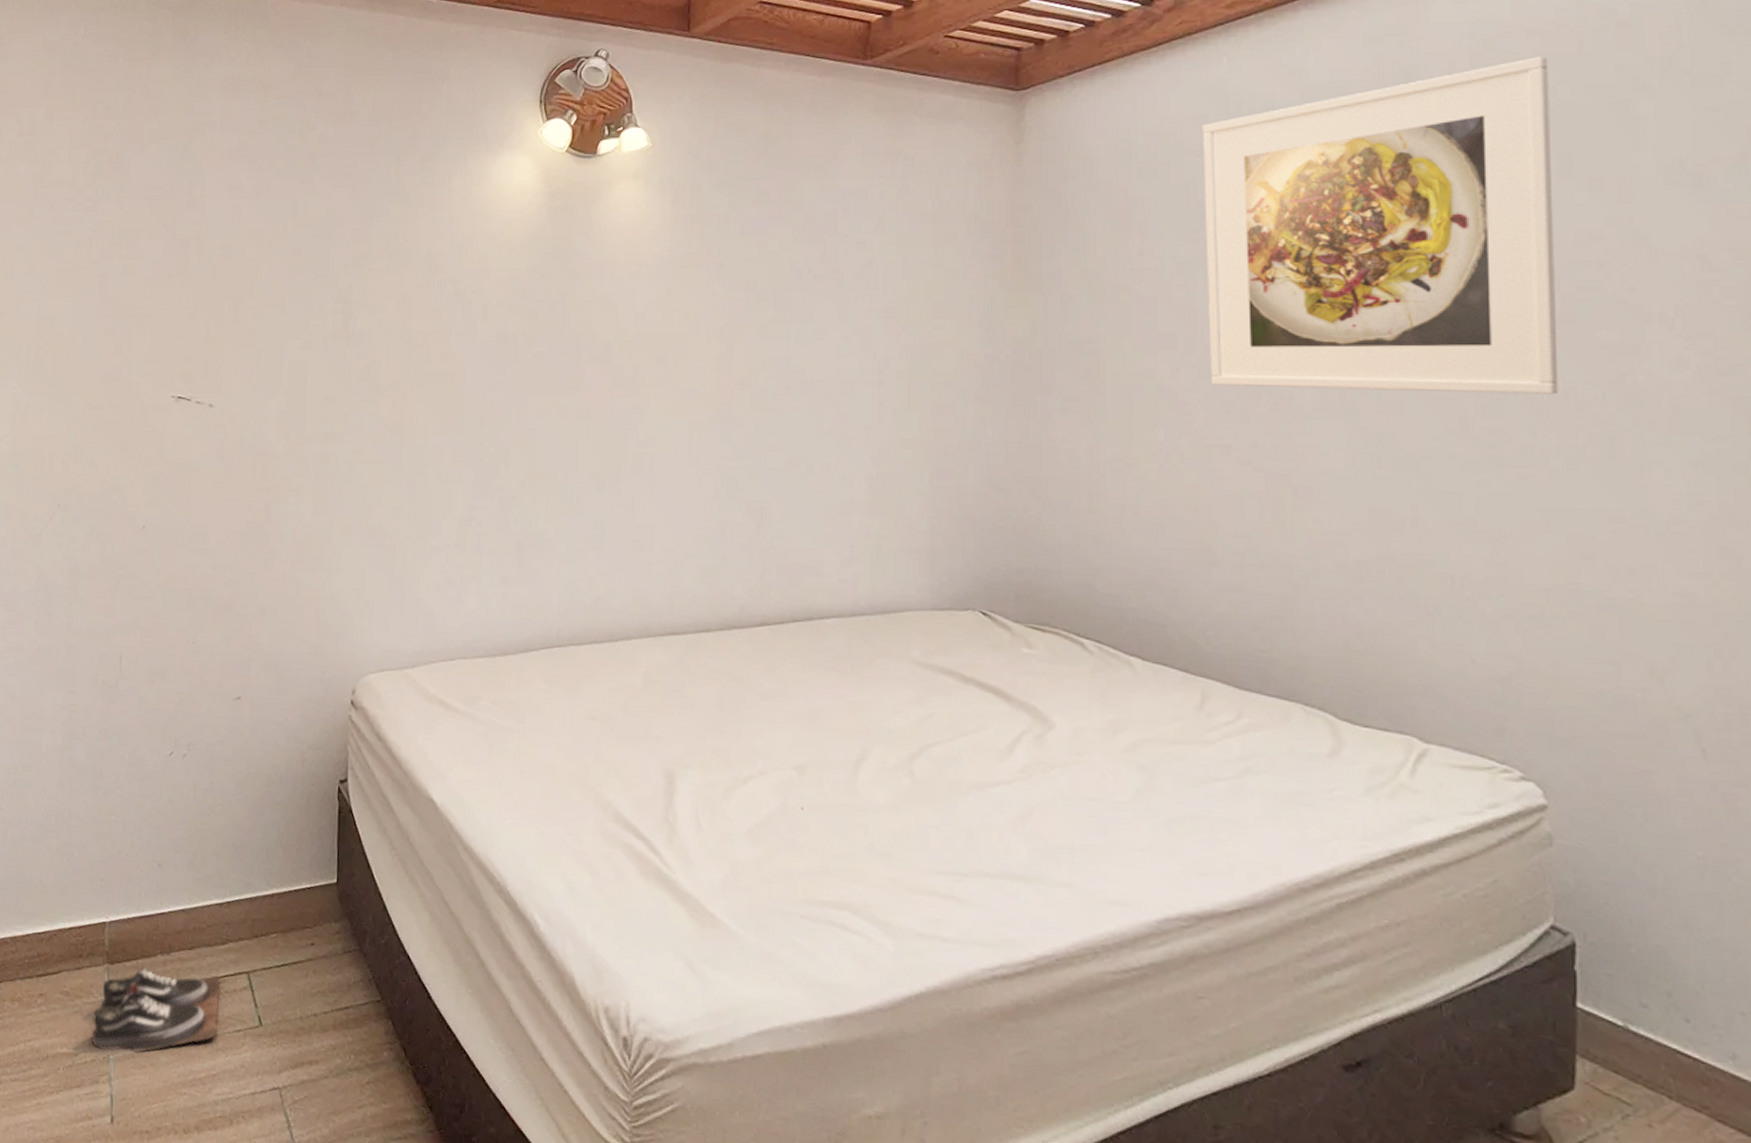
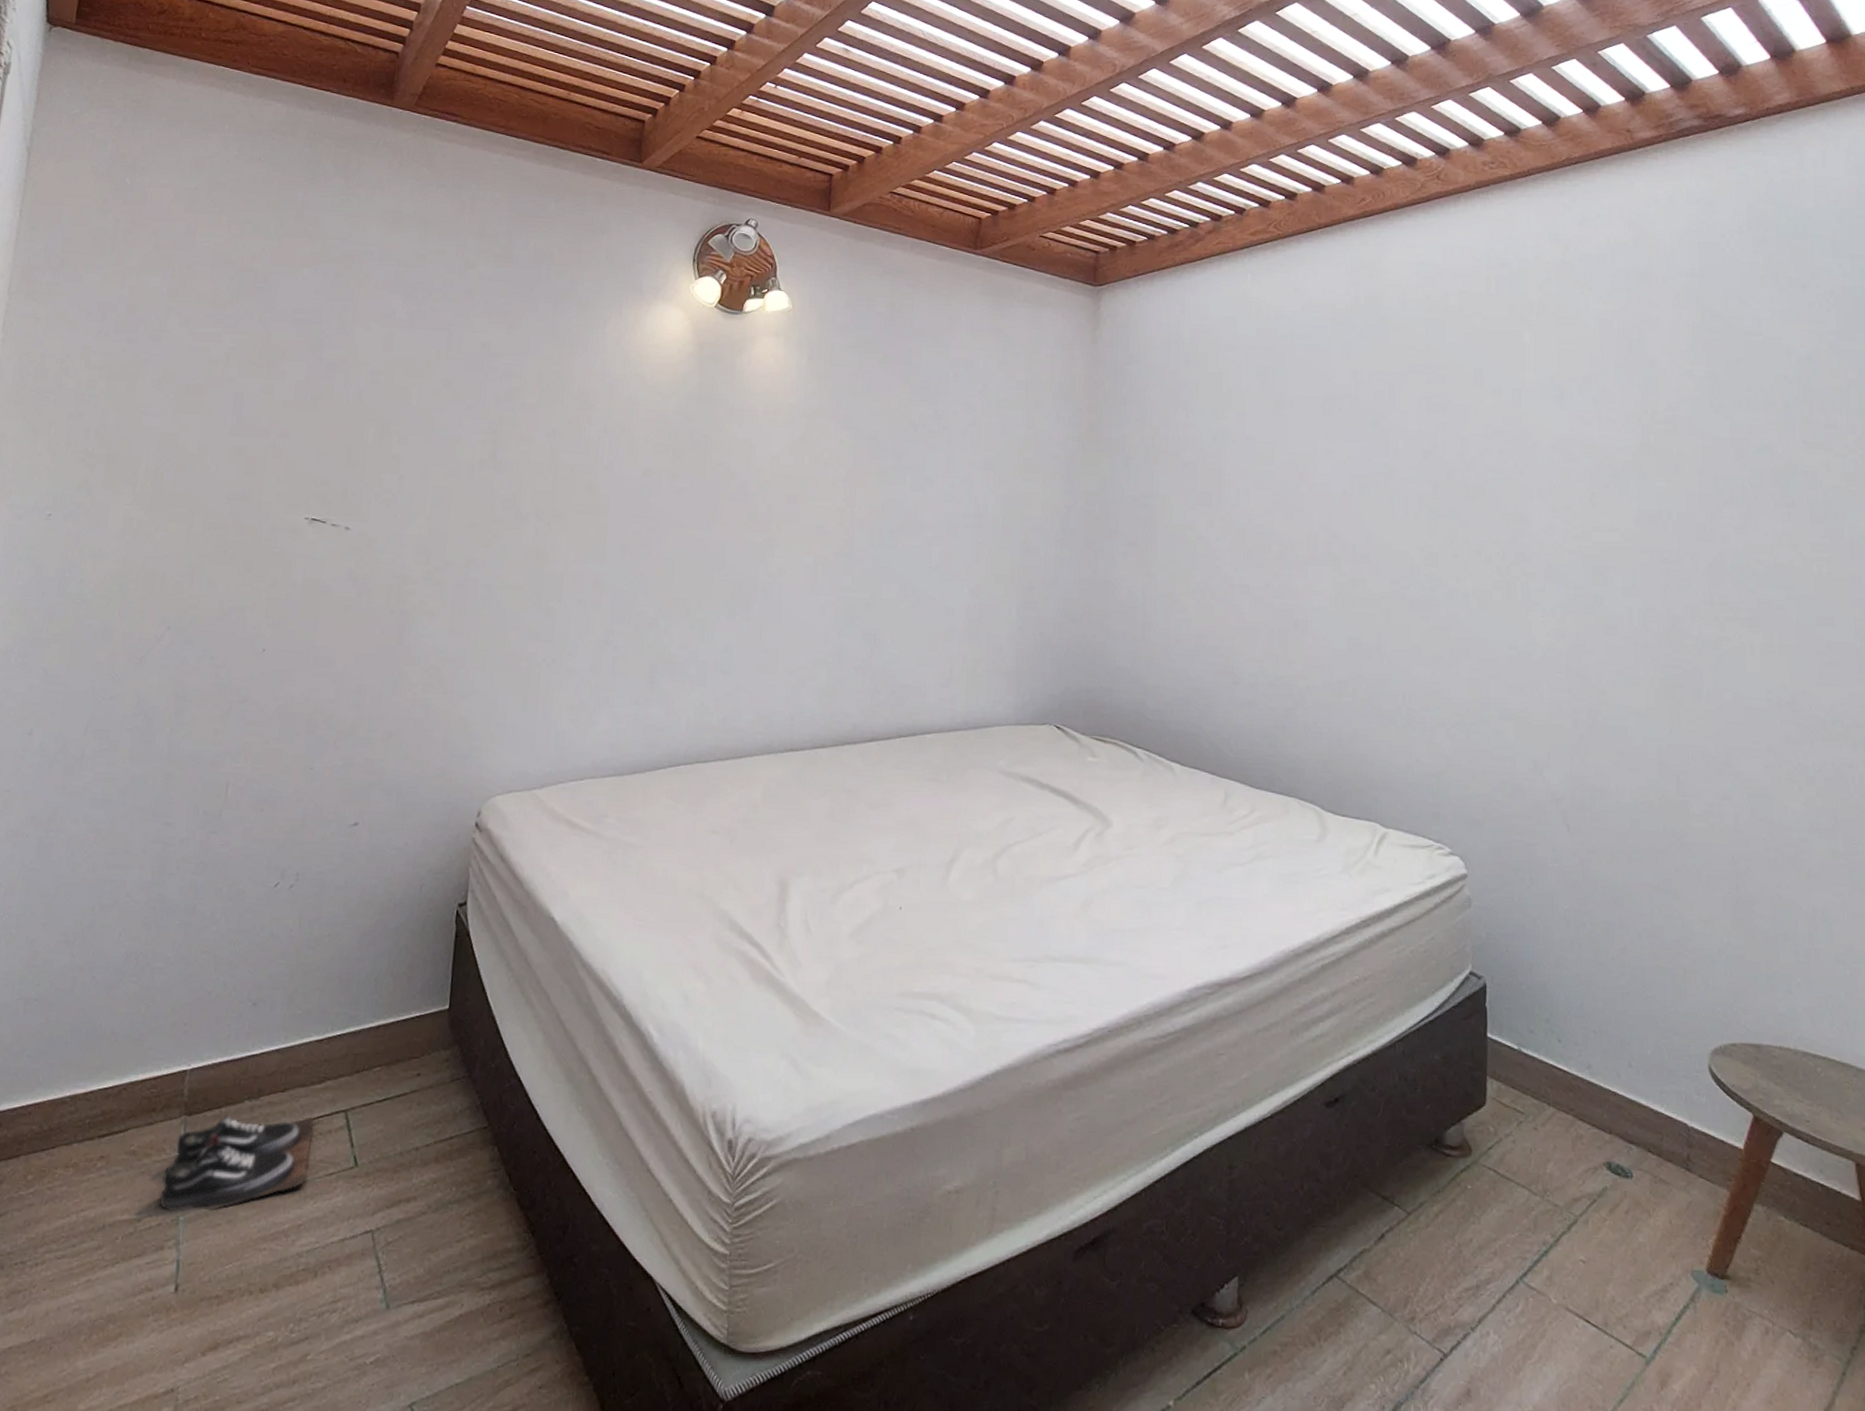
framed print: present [1202,56,1559,395] -> none [1232,293,1474,551]

